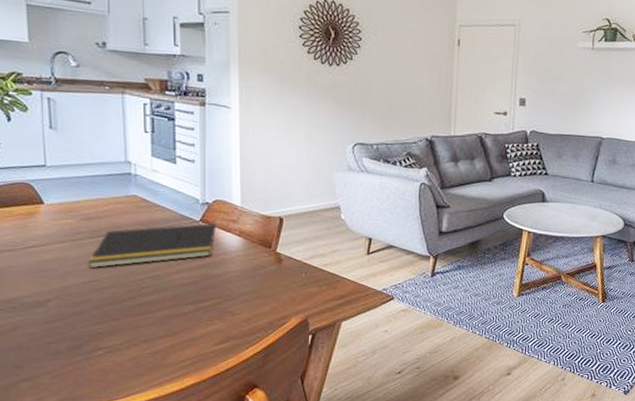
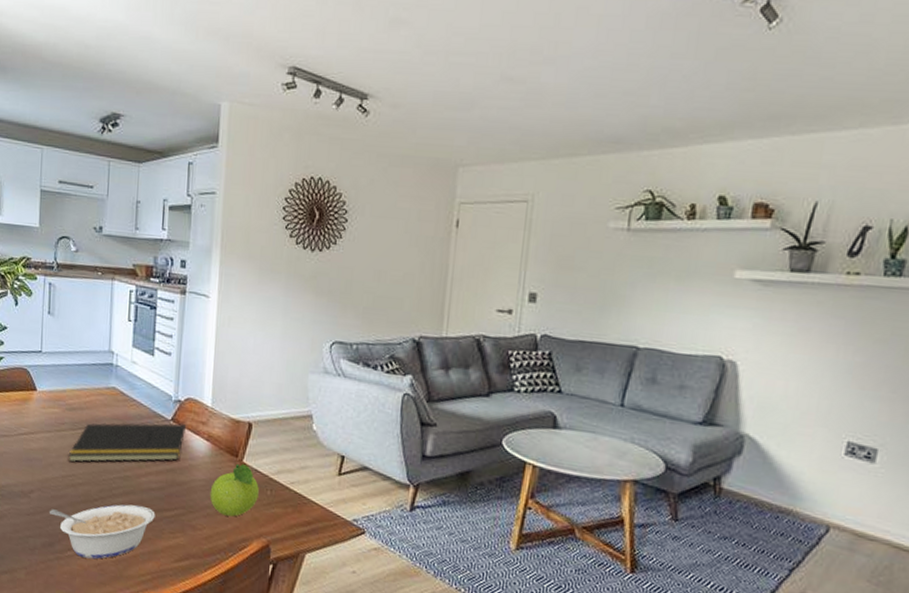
legume: none [71,300,191,354] -> present [49,504,155,560]
fruit: none [246,253,294,300] -> present [209,463,259,517]

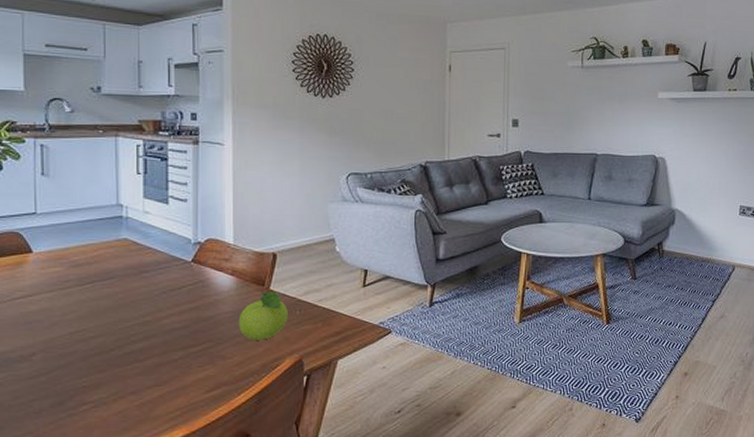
legume: present [49,504,155,560] -> none [56,346,181,409]
notepad: present [68,422,186,463] -> none [76,264,208,318]

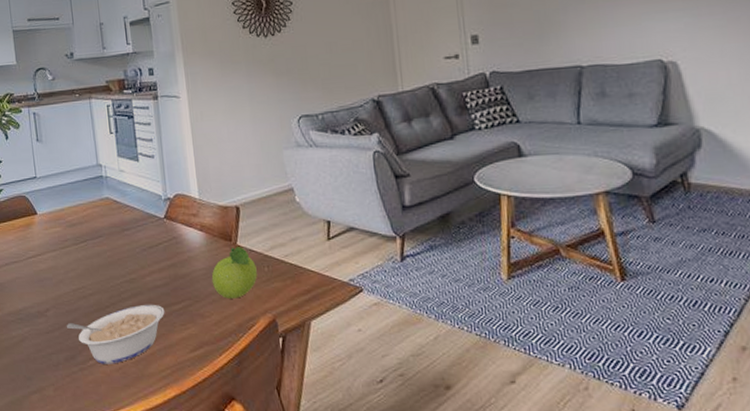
legume: none [56,346,181,409] -> present [66,304,165,364]

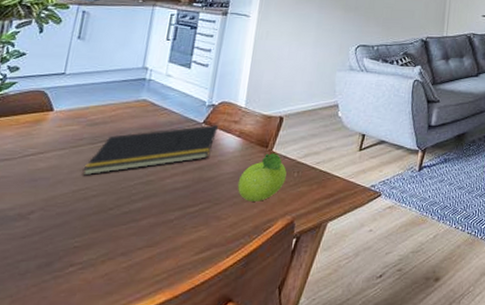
legume: present [66,304,165,364] -> none [50,206,178,271]
notepad: none [75,220,180,276] -> present [82,125,218,176]

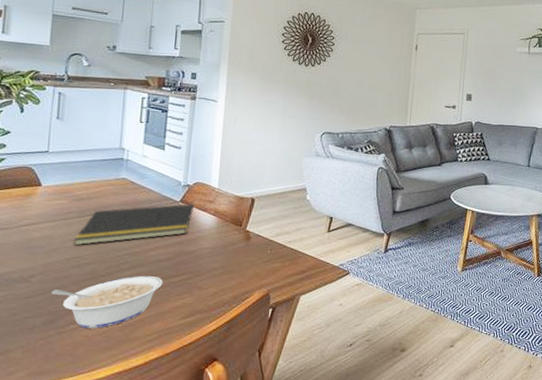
legume: none [50,206,178,271] -> present [51,275,163,329]
fruit: present [237,153,287,202] -> none [215,231,261,275]

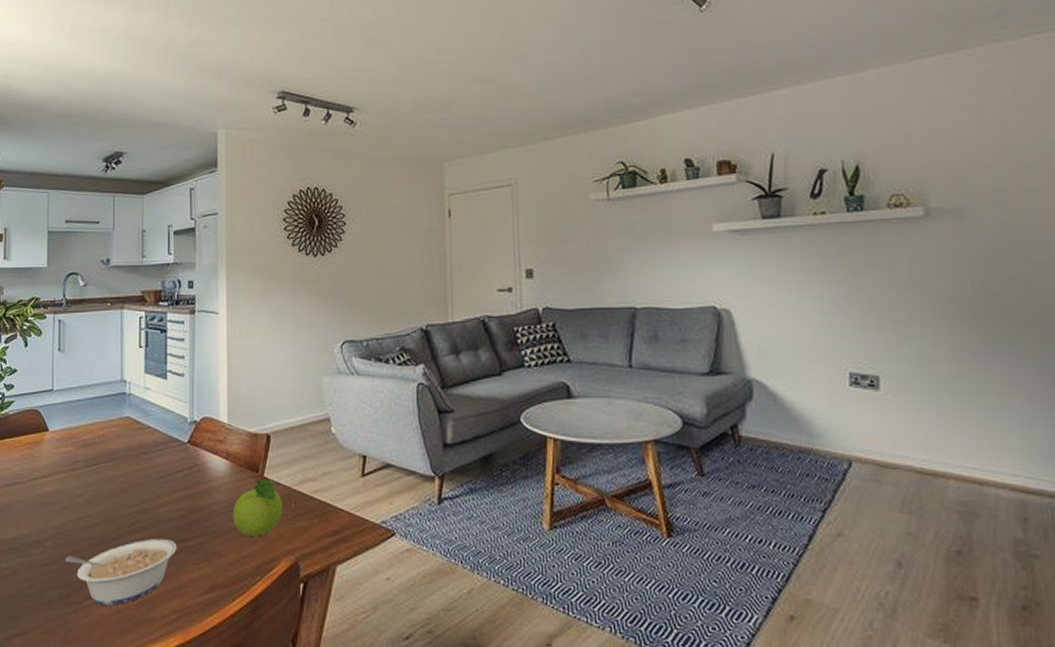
notepad: present [73,204,194,246] -> none [83,445,203,502]
fruit: none [215,231,261,275] -> present [232,479,282,537]

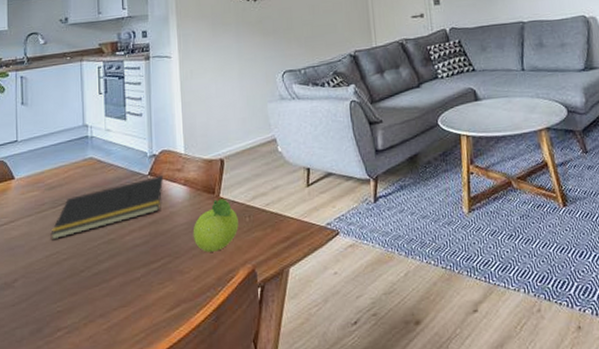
legume: present [64,538,177,606] -> none [34,264,143,335]
notepad: none [83,445,203,502] -> present [50,176,163,241]

